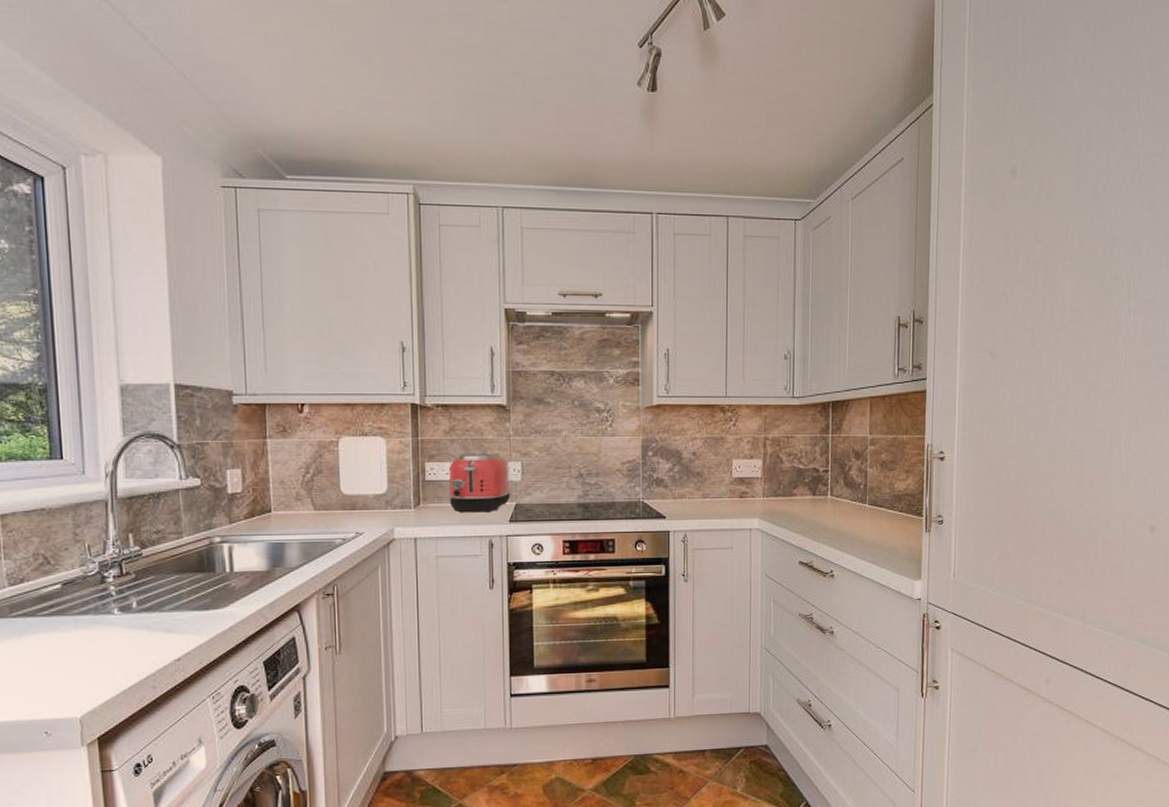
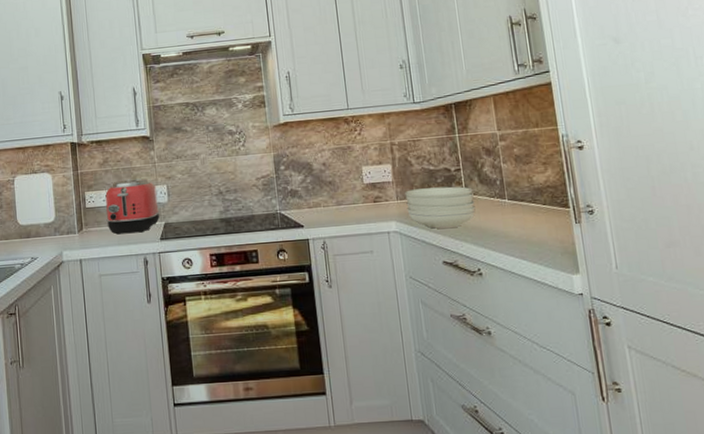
bowl: none [771,487,837,530] -> present [404,186,476,229]

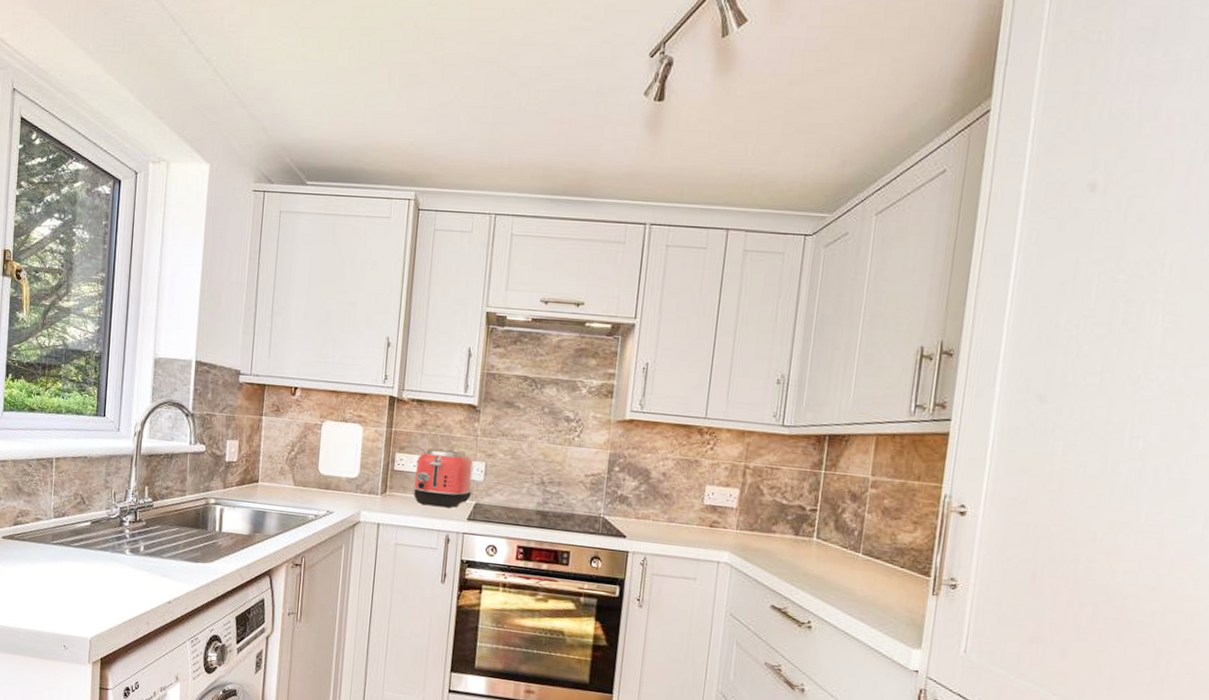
bowl: present [404,186,476,229] -> none [744,521,825,573]

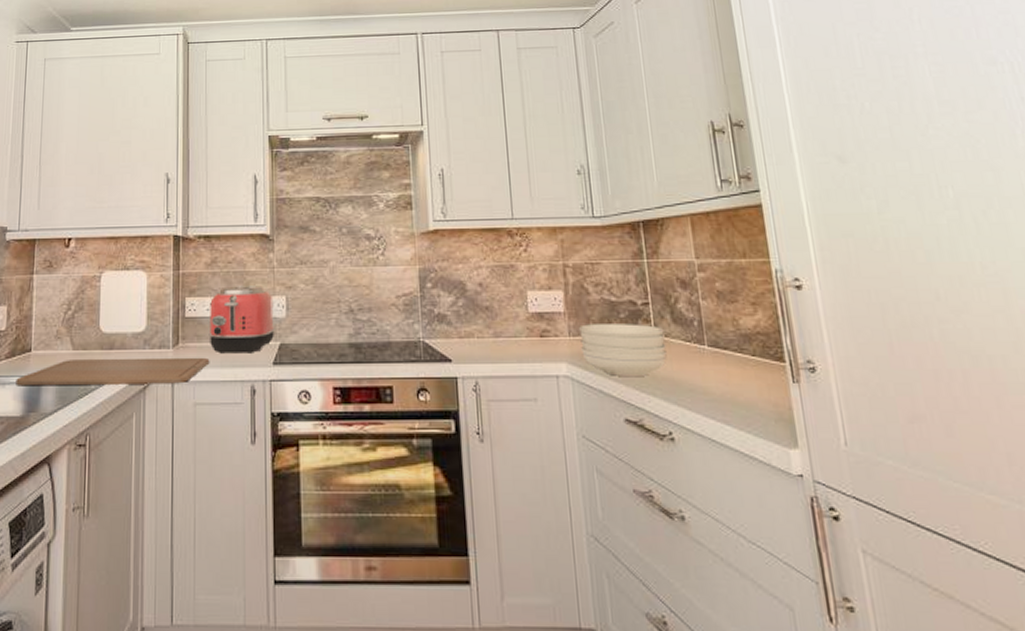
chopping board: none [244,493,412,526] -> present [16,357,210,386]
bowl: none [744,521,825,573] -> present [578,324,667,378]

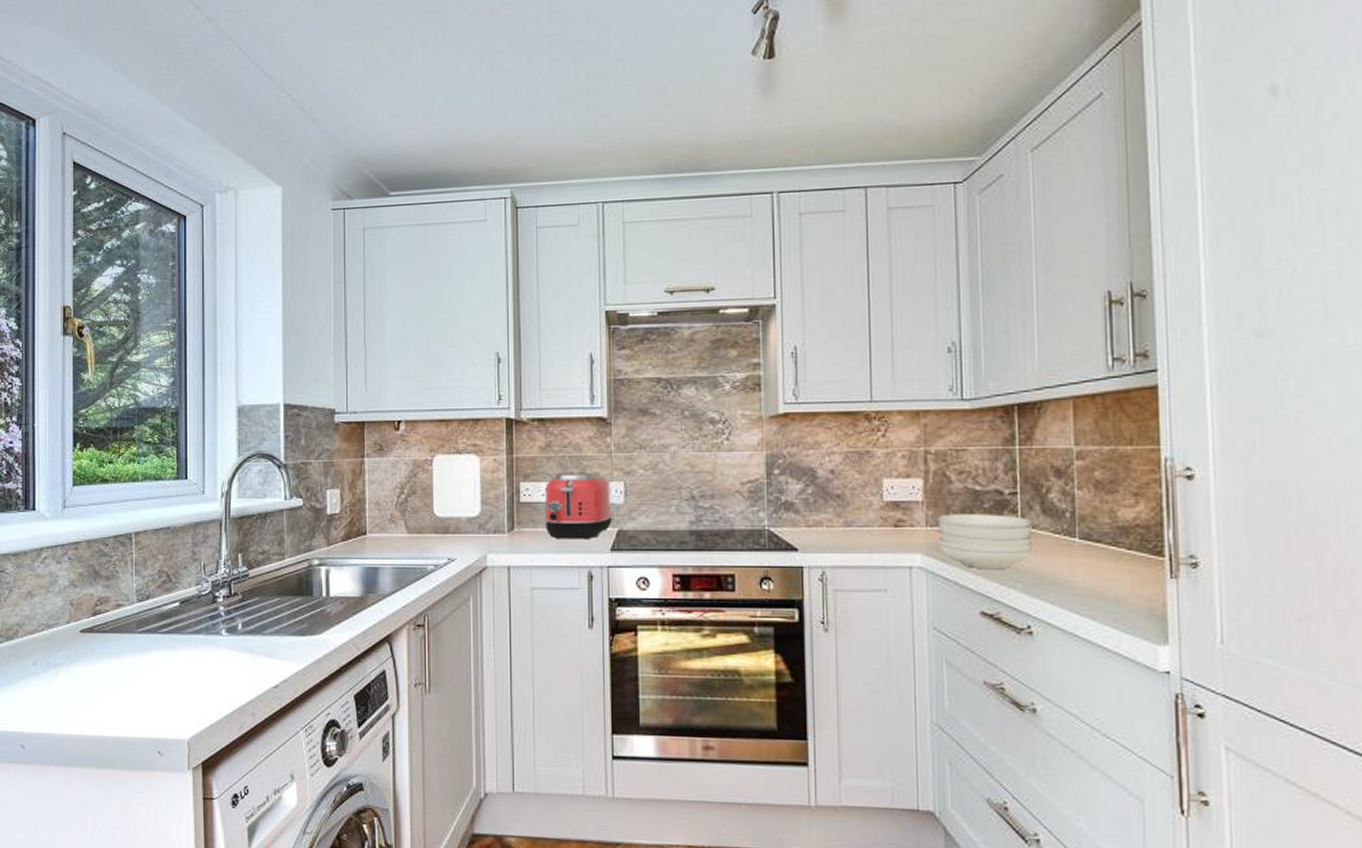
chopping board: present [16,357,210,386] -> none [353,542,546,569]

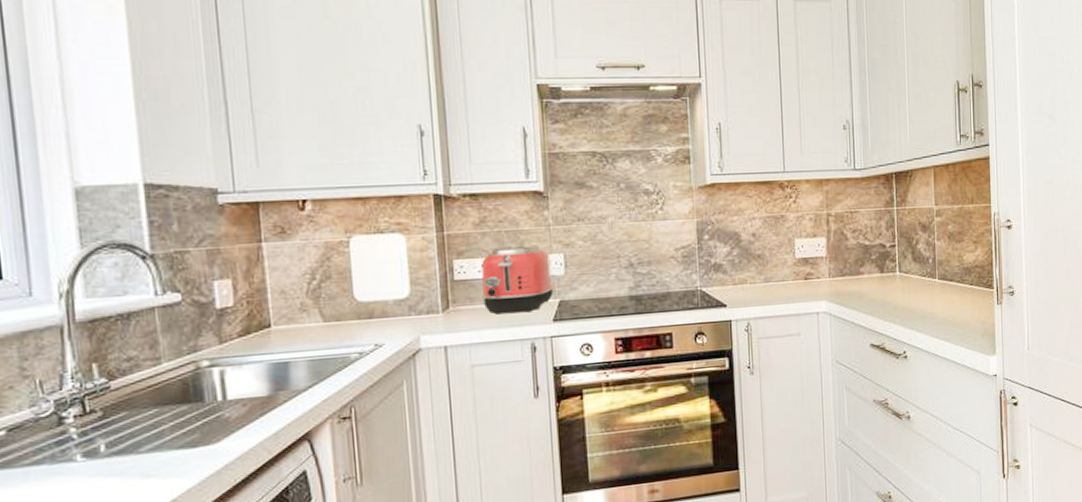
bowl: present [936,514,1032,570] -> none [837,264,907,310]

